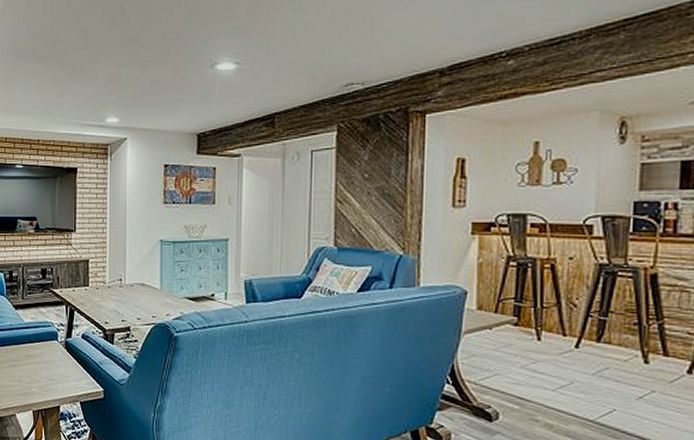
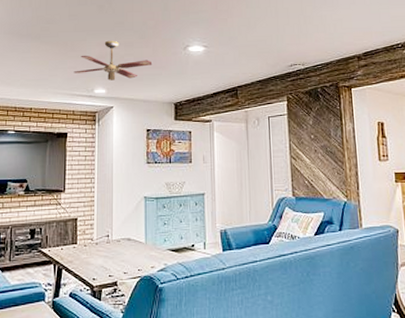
ceiling fan: none [83,58,173,108] -> present [73,40,153,81]

